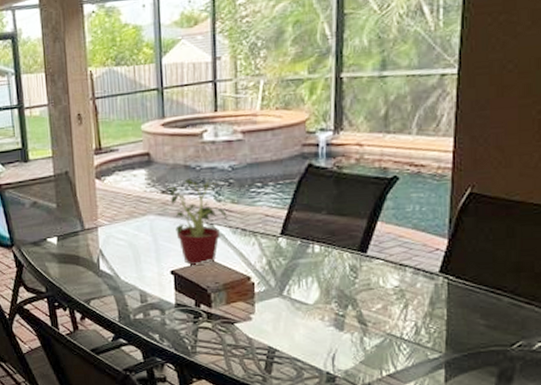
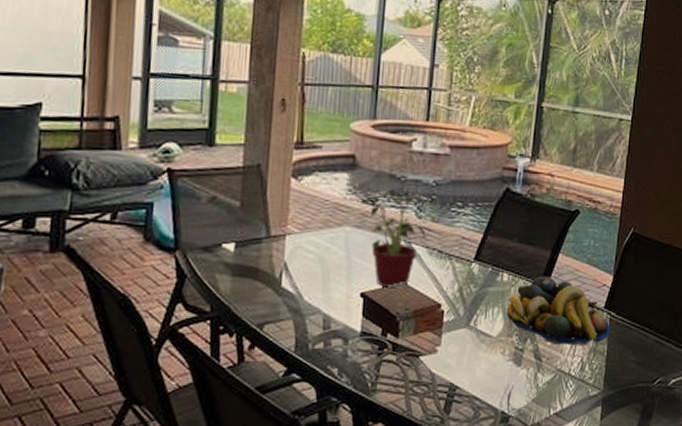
fruit bowl: none [321,245,449,311] -> present [506,276,611,346]

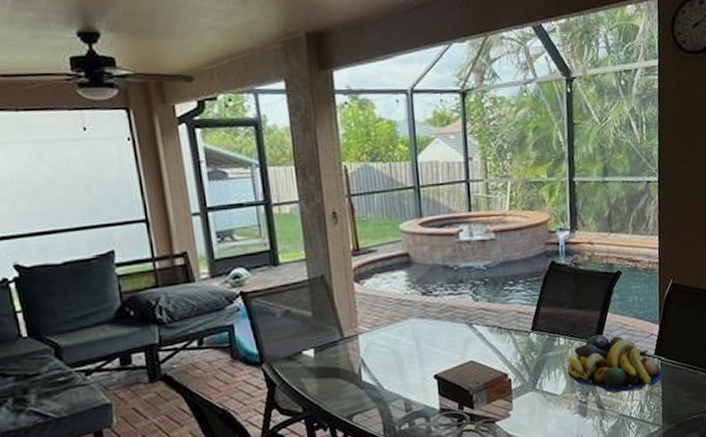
potted plant: present [369,189,427,289] -> none [428,279,485,368]

